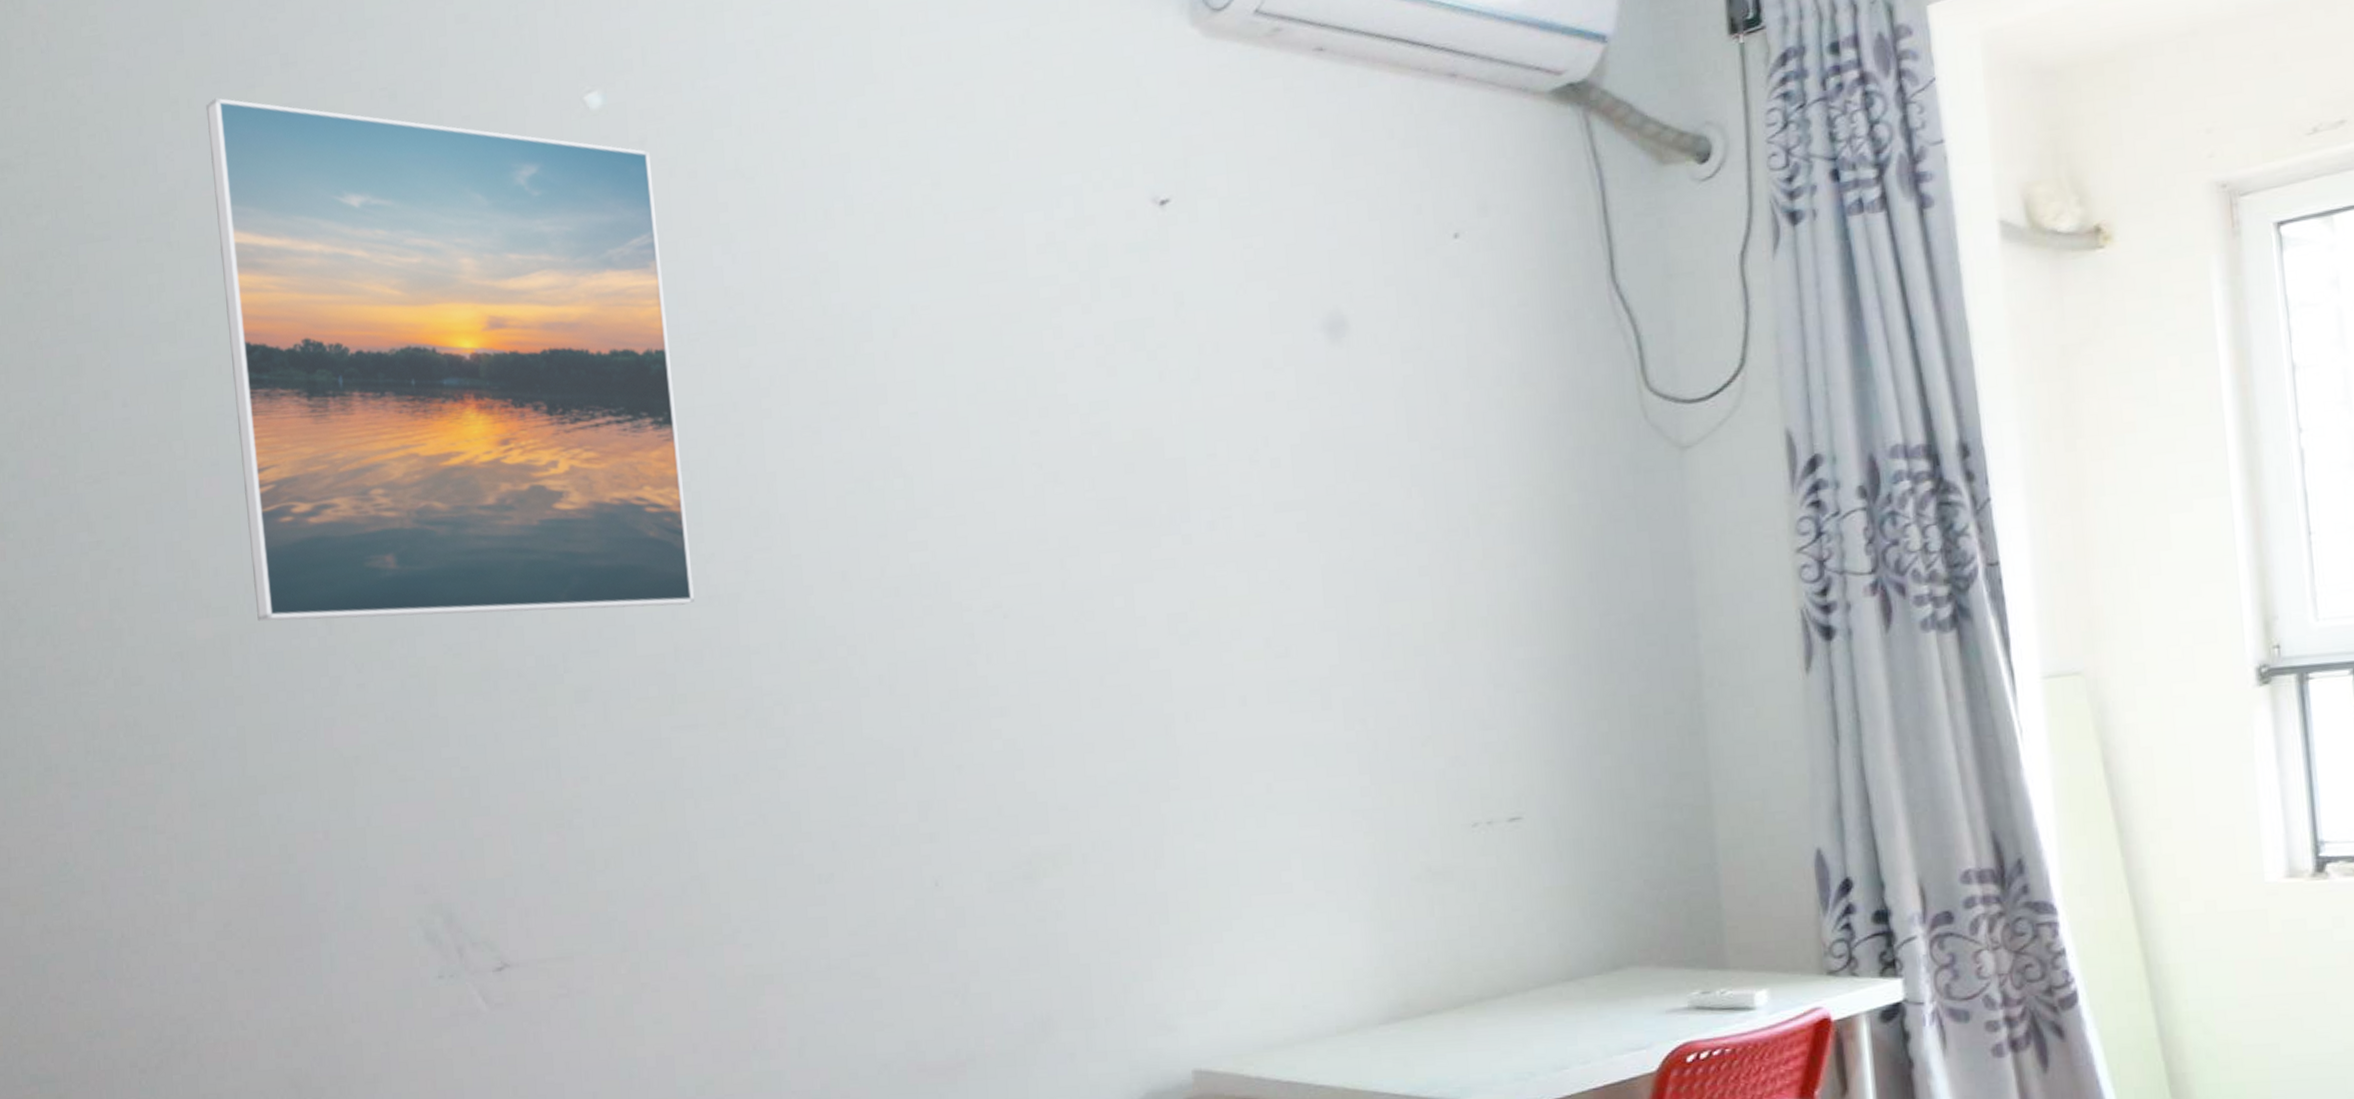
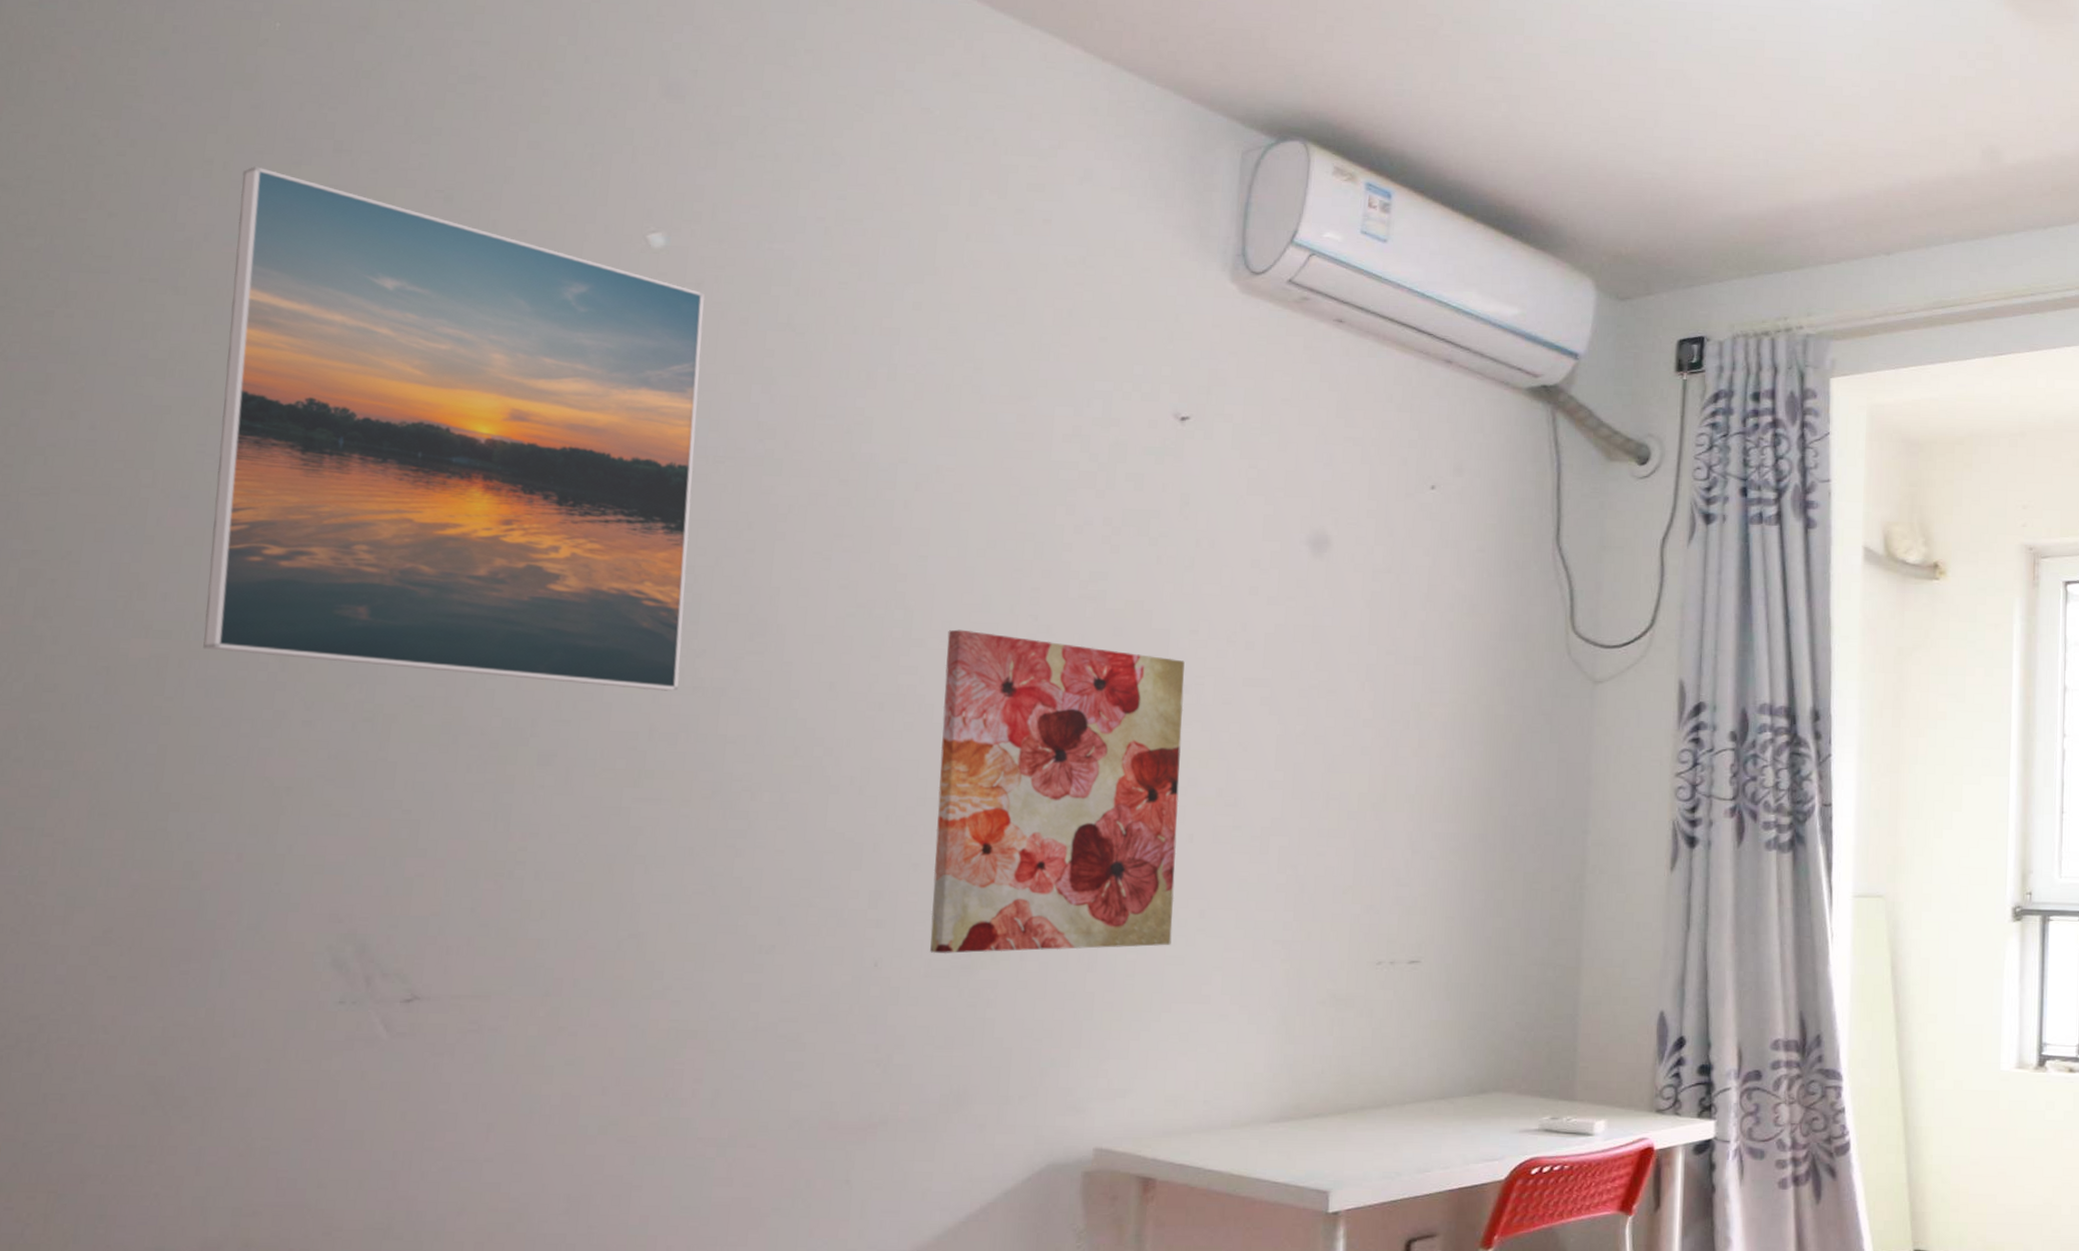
wall art: none [952,490,1241,866] -> present [930,629,1185,954]

